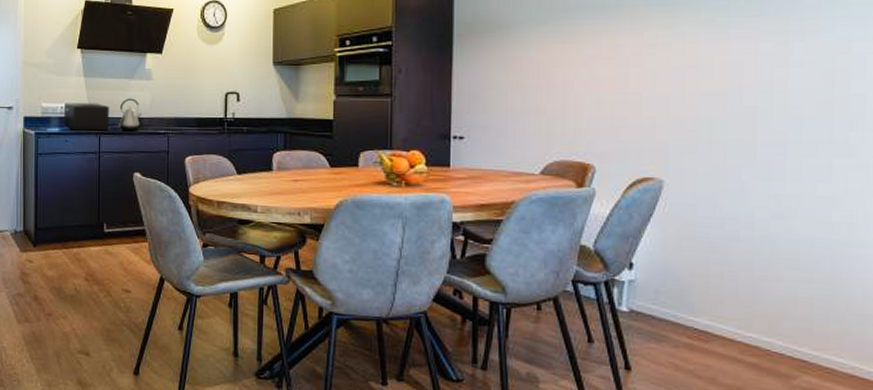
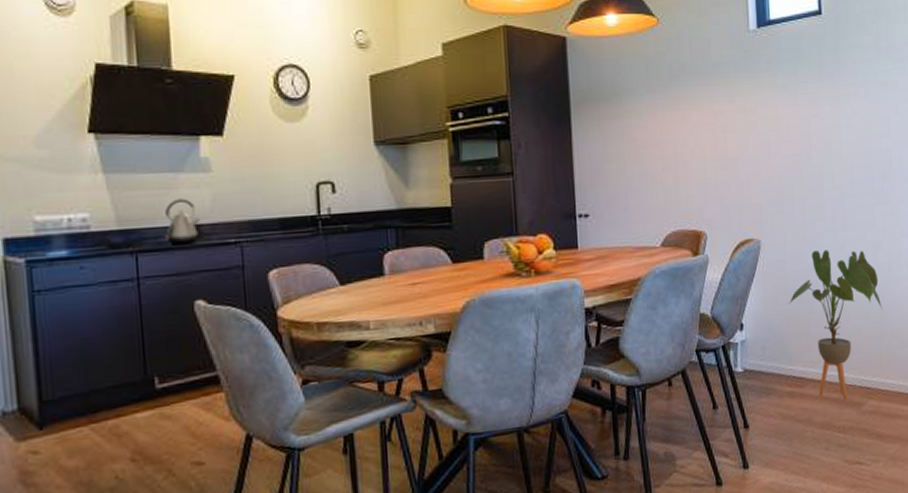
toaster: present [63,103,109,131] -> none [72,209,151,252]
house plant: none [694,199,836,370] -> present [787,250,884,402]

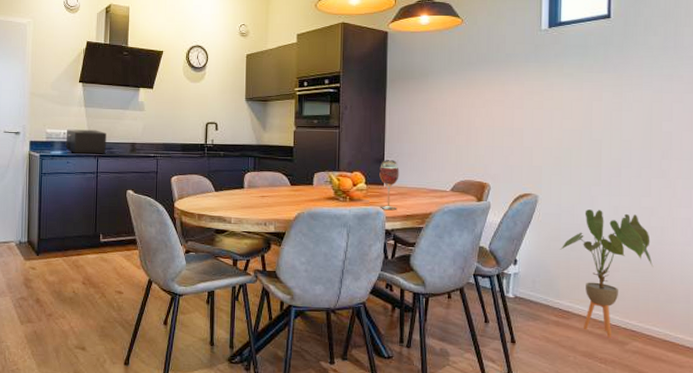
toaster: none [72,209,151,252] -> present [65,129,106,154]
kettle: present [164,199,201,246] -> none [114,126,136,155]
wineglass: none [571,213,598,281] -> present [379,160,399,210]

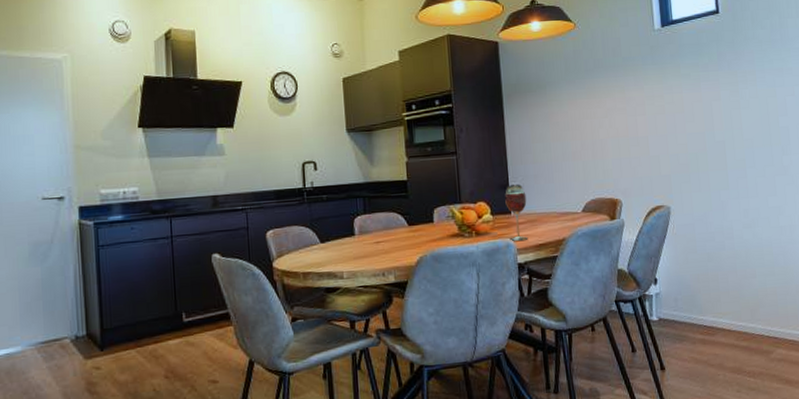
toaster: present [65,129,106,154] -> none [126,184,181,216]
house plant: present [559,209,654,339] -> none [697,215,787,350]

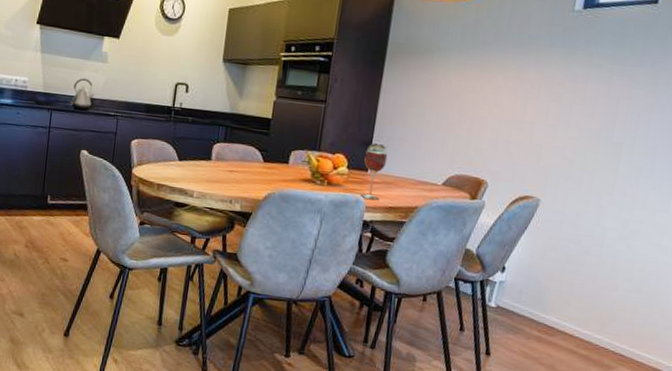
kettle: none [190,176,217,212] -> present [70,78,95,111]

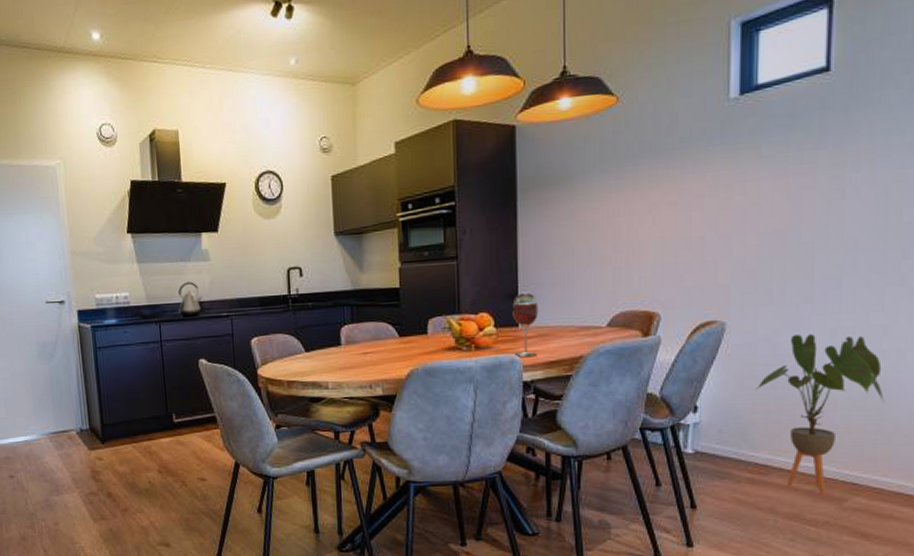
house plant: none [554,220,659,361] -> present [755,334,886,495]

